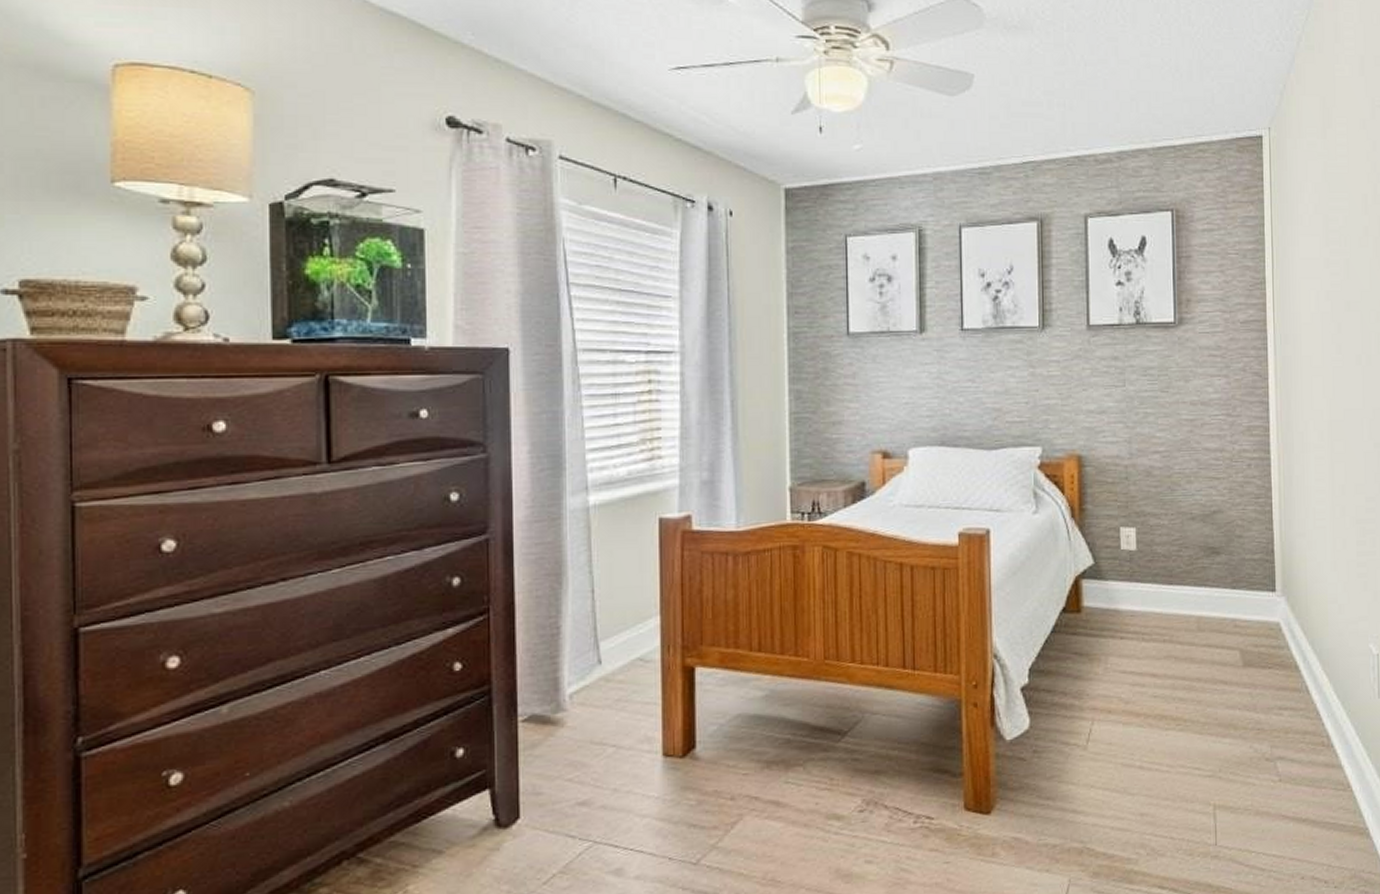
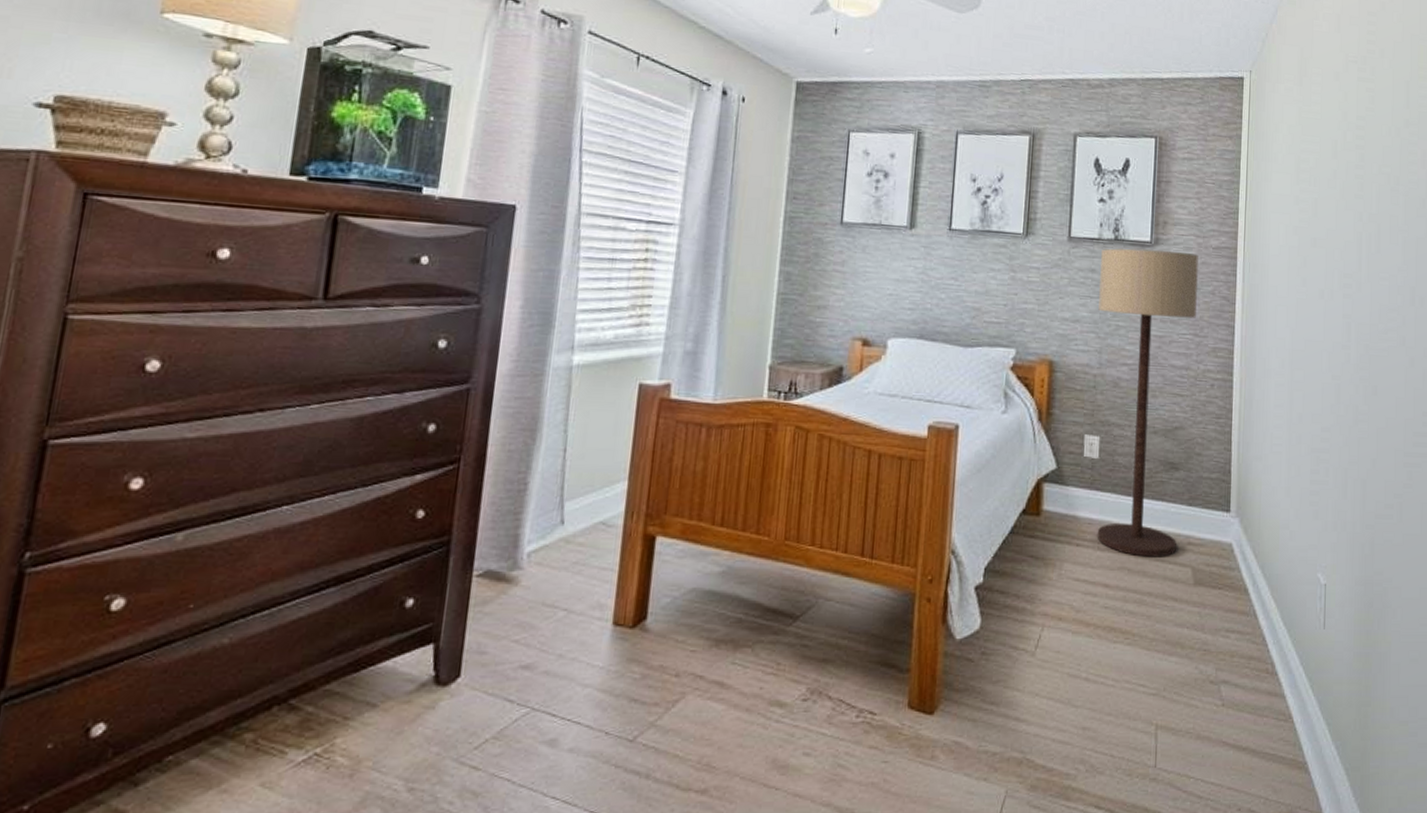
floor lamp: none [1123,330,1227,644] -> present [1097,248,1199,557]

